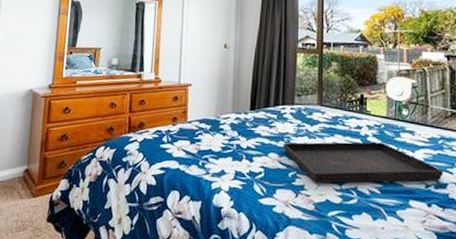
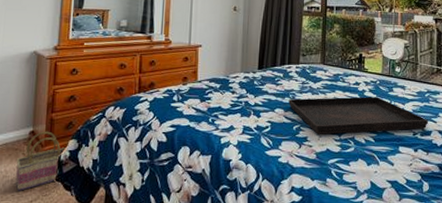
basket: none [10,169,60,230] -> present [15,131,68,191]

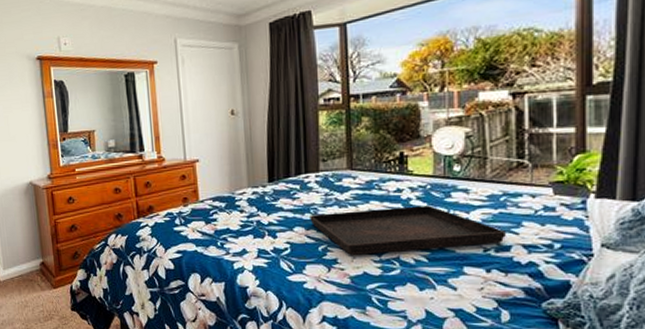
basket: present [15,131,68,191] -> none [33,262,78,320]

